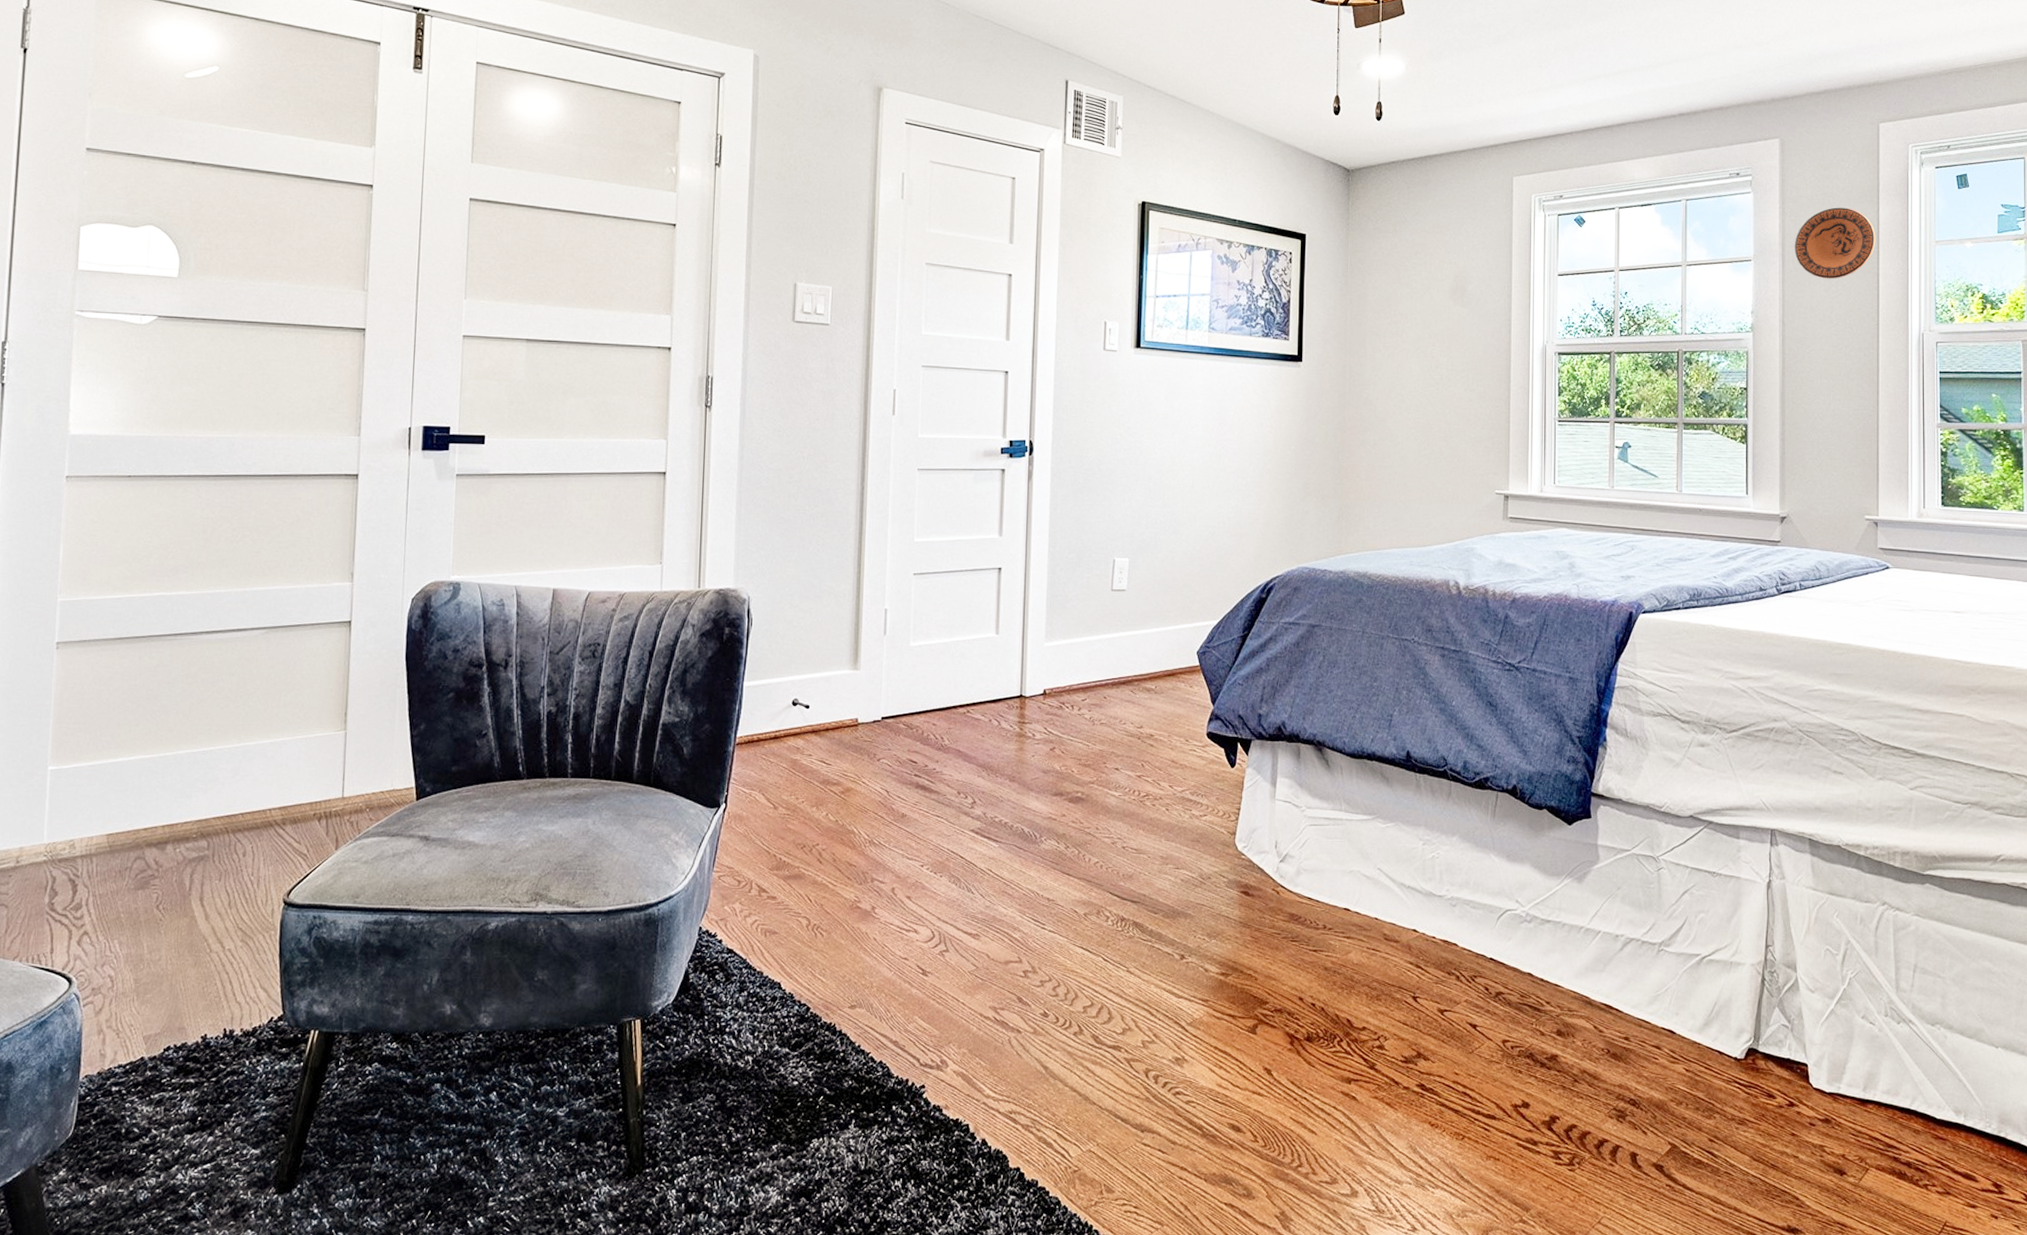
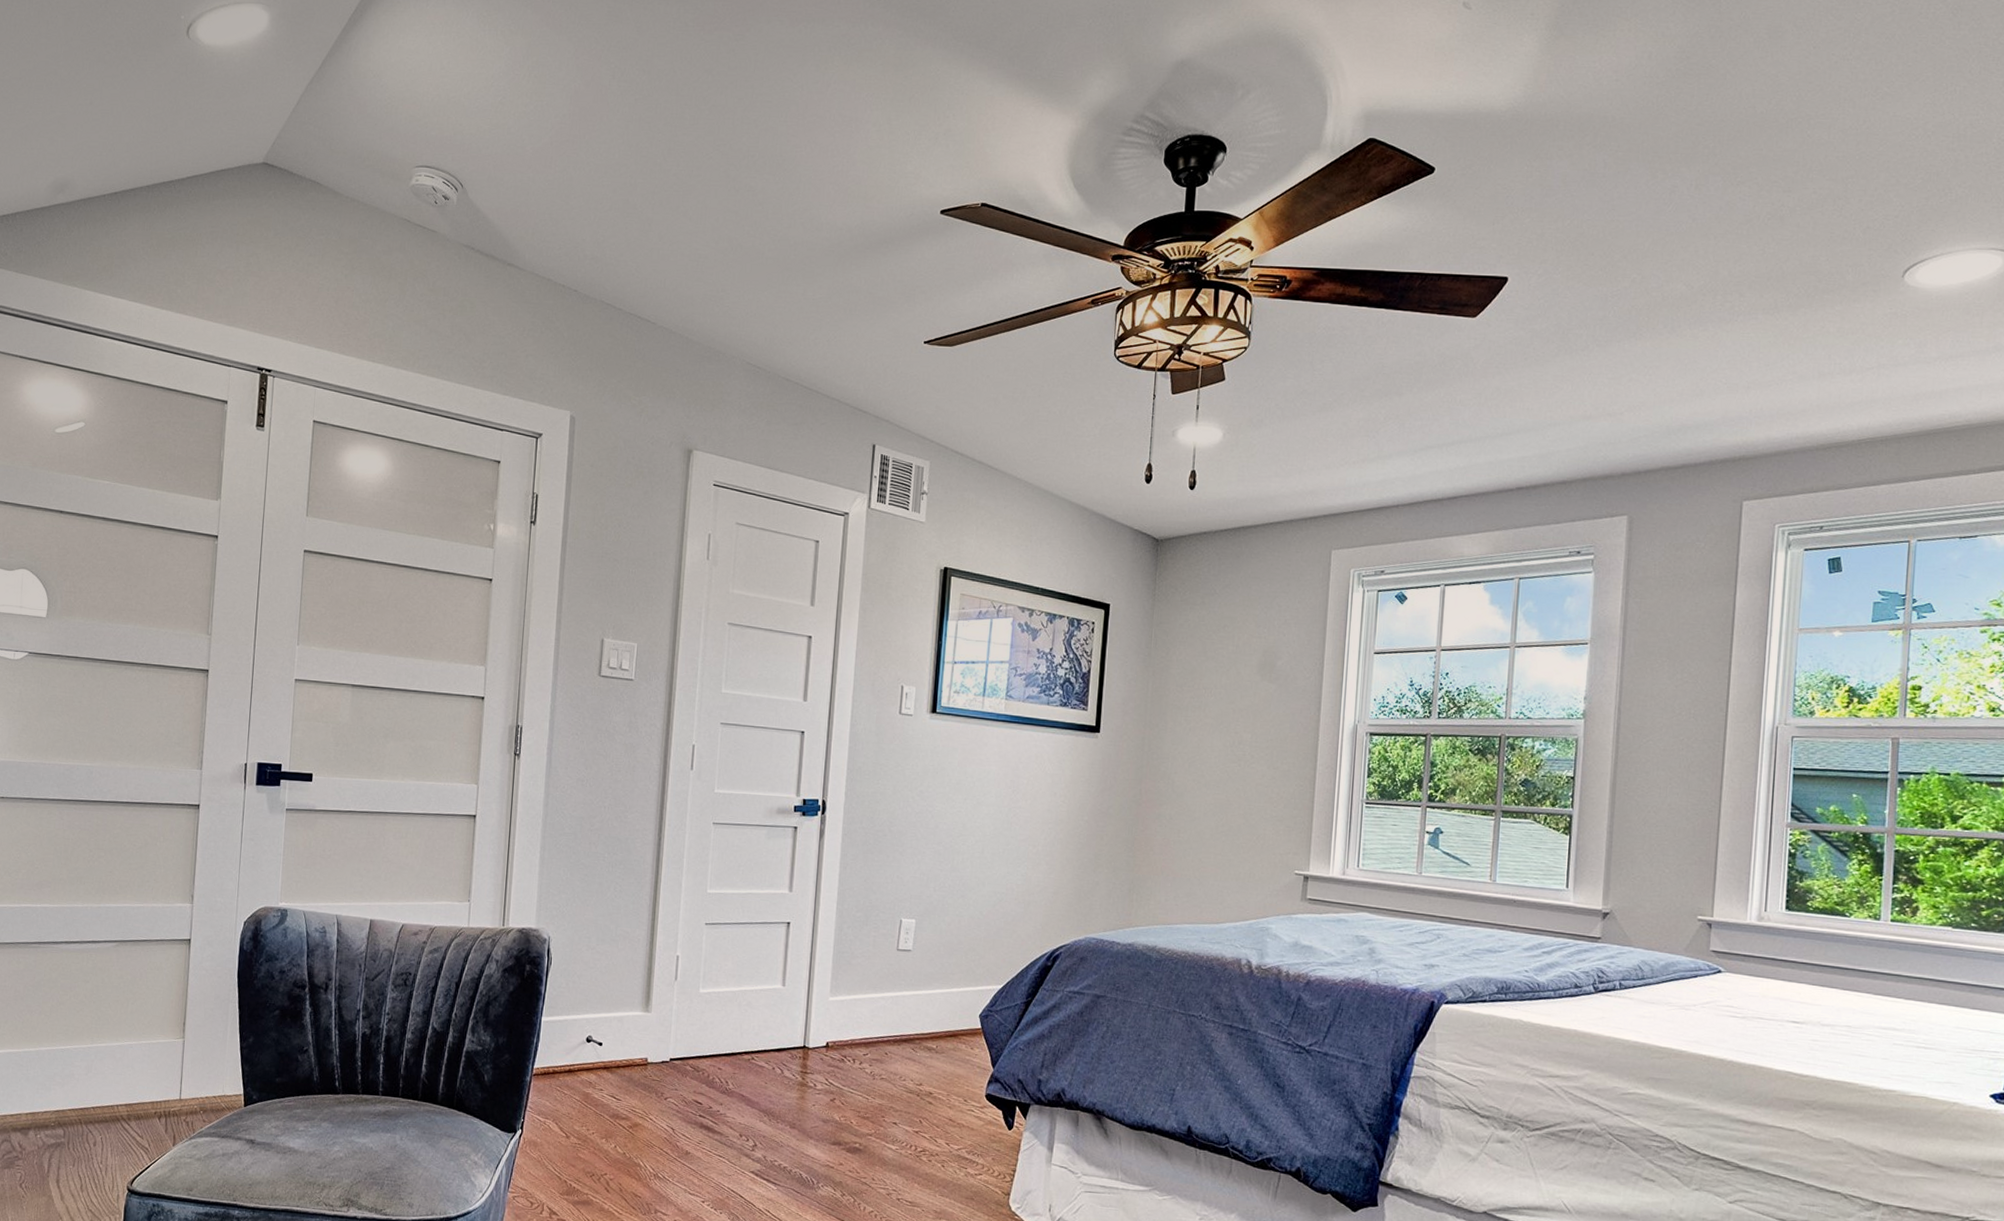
decorative plate: present [1794,207,1876,279] -> none [1636,590,1731,666]

